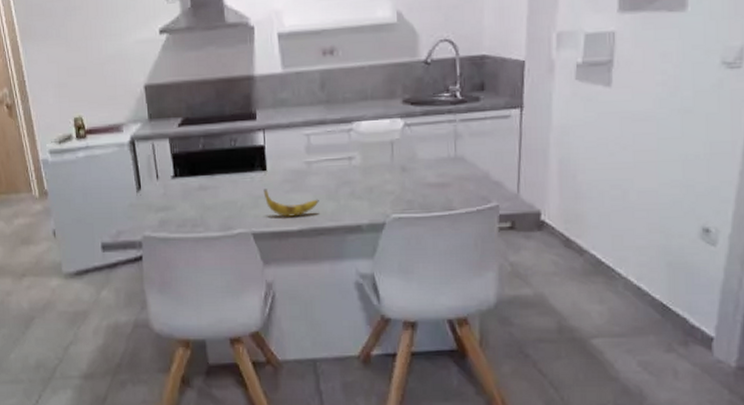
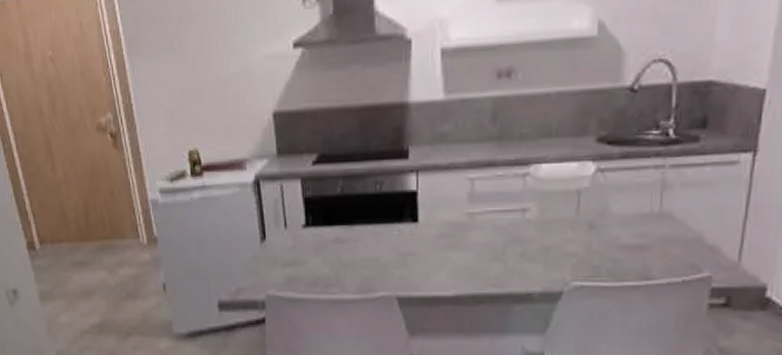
banana: present [263,189,319,217] -> none [413,244,481,280]

